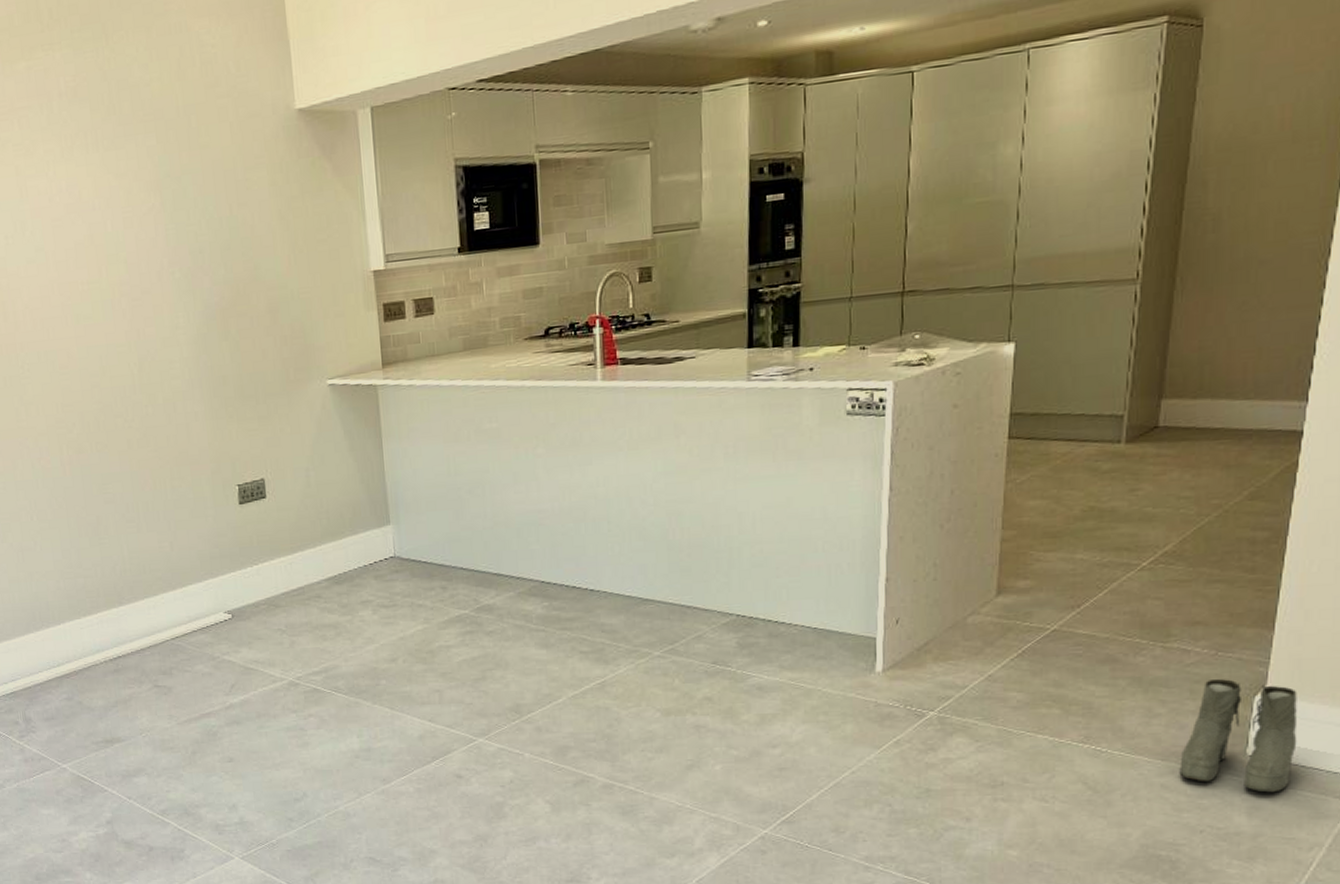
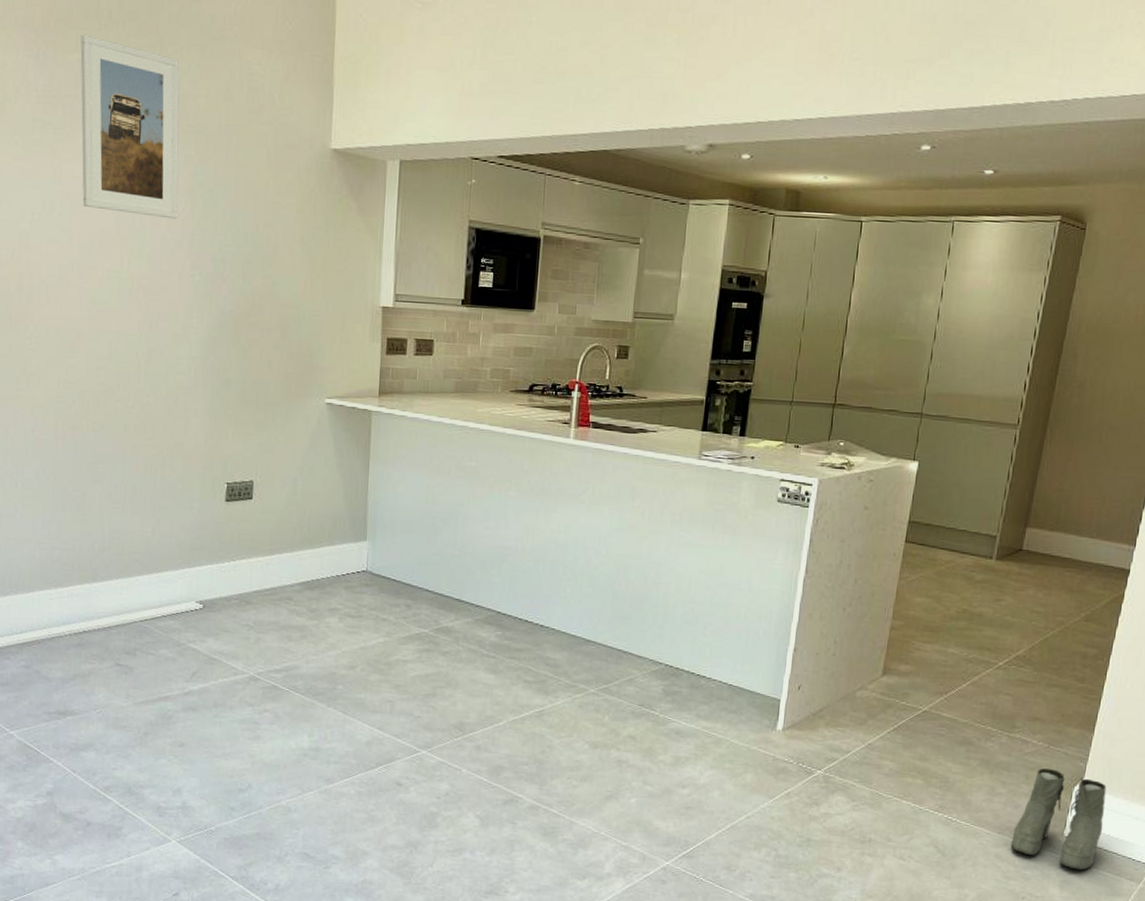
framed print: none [25,39,149,221] -> present [80,34,180,219]

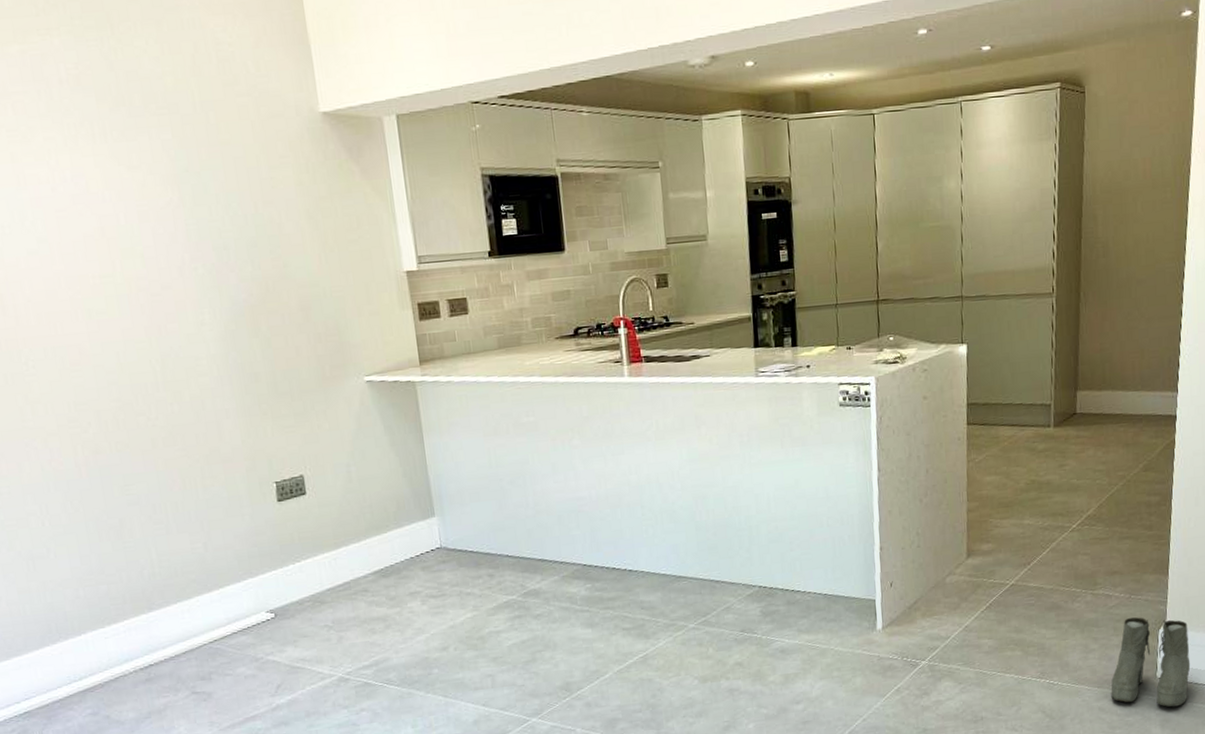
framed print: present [80,34,180,219] -> none [17,22,167,212]

